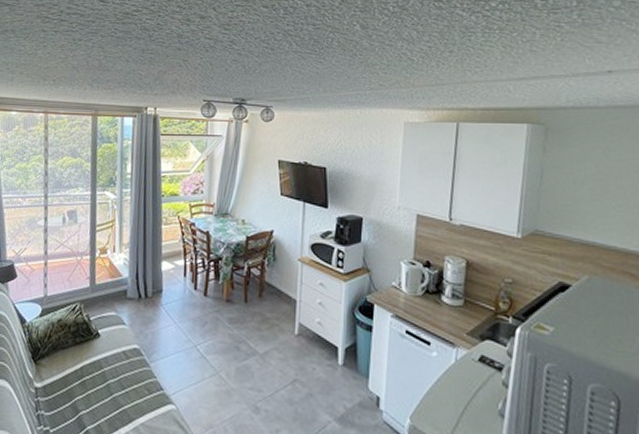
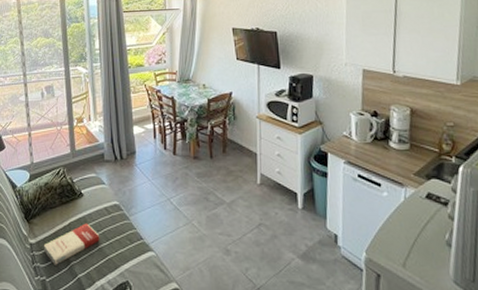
book: none [49,368,115,414] -> present [43,223,100,265]

